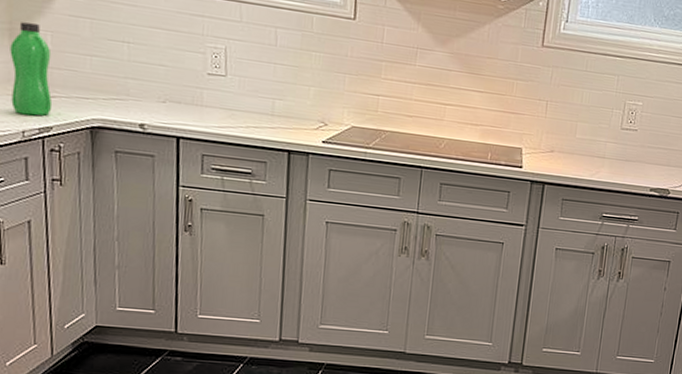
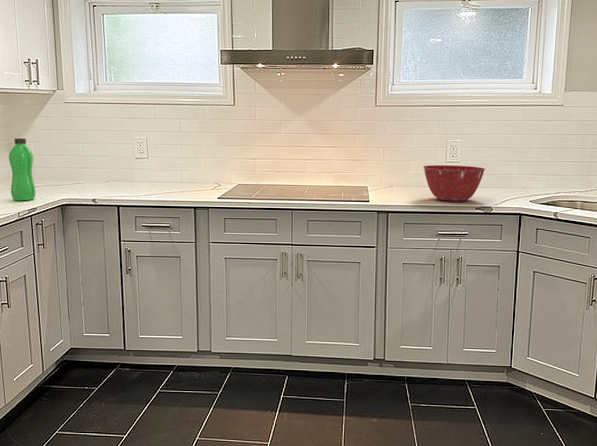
mixing bowl: none [592,129,667,180] -> present [423,164,485,202]

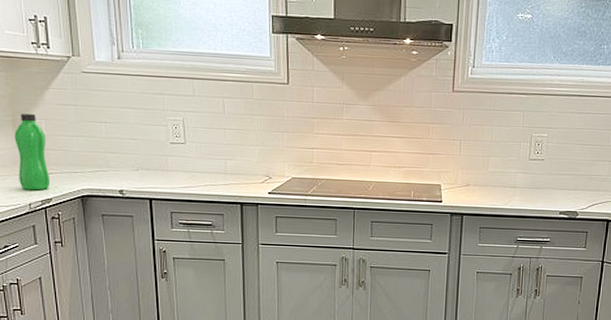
mixing bowl: present [423,164,485,202] -> none [503,162,573,205]

